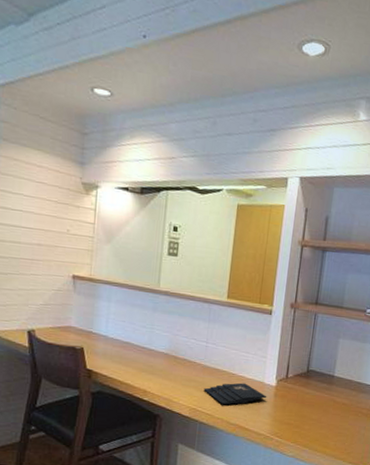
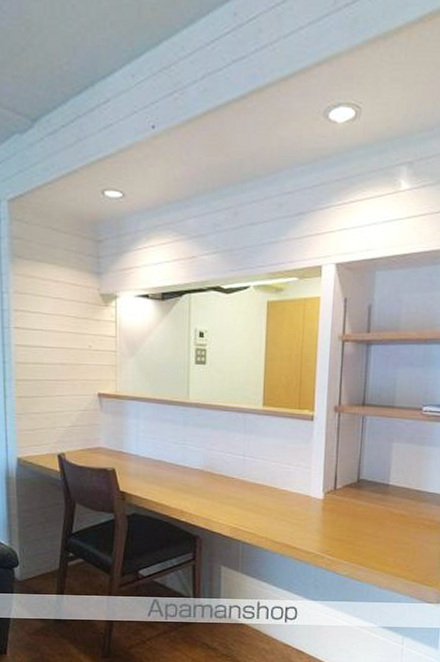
notebook: present [203,383,267,405] -> none [244,497,314,523]

